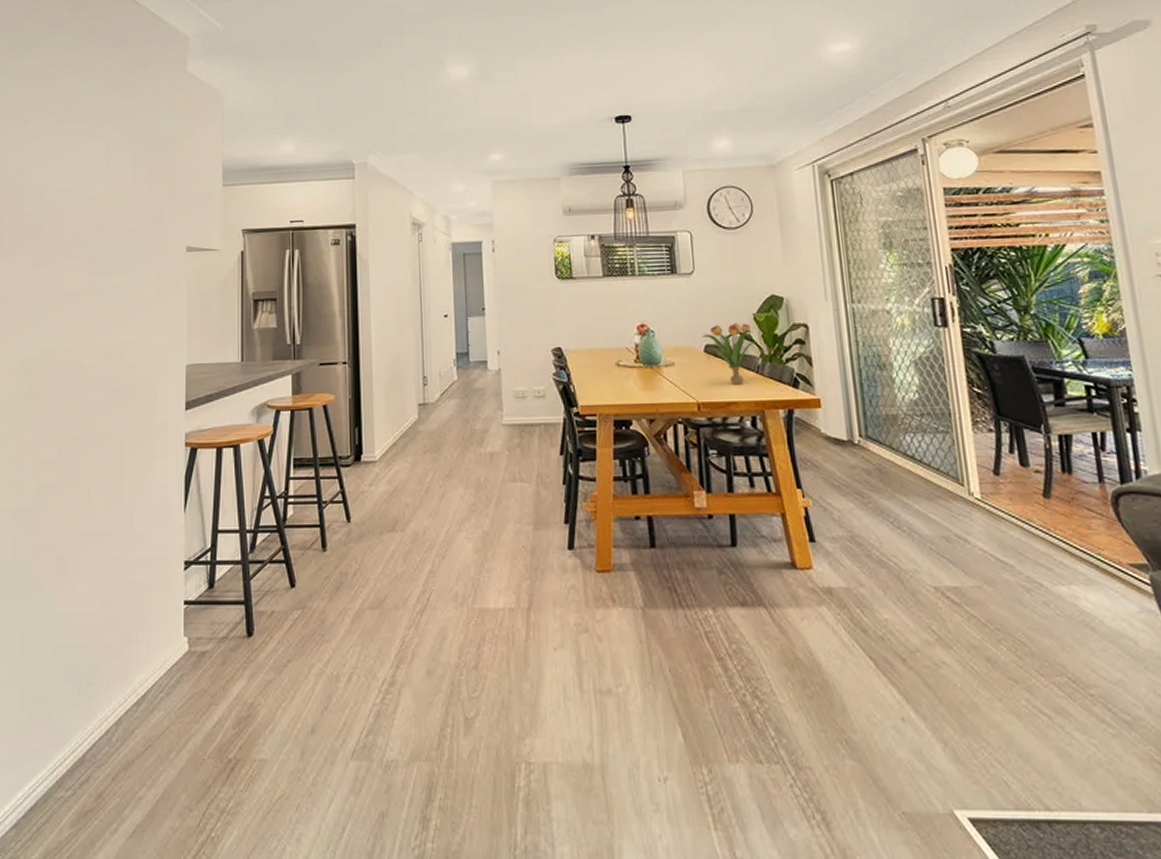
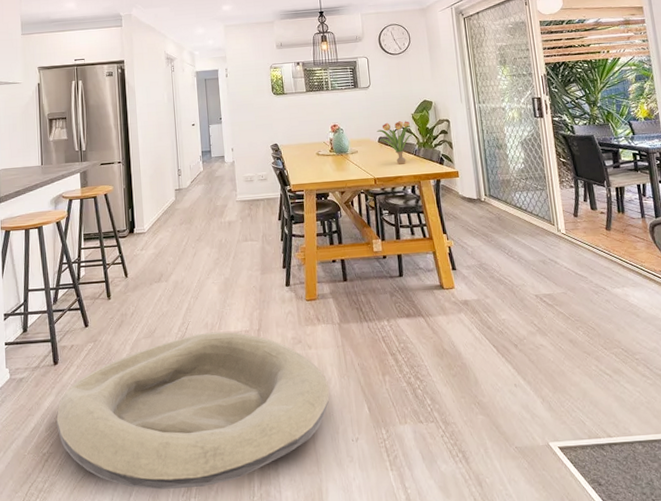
dog bed: none [248,607,628,827] -> present [56,332,330,490]

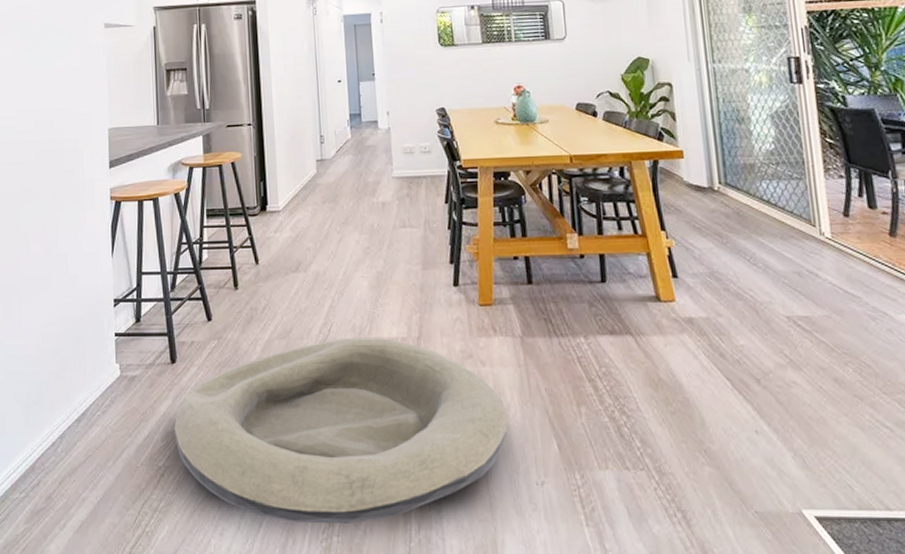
flower arrangement: present [377,121,416,165] -> none [574,83,627,139]

